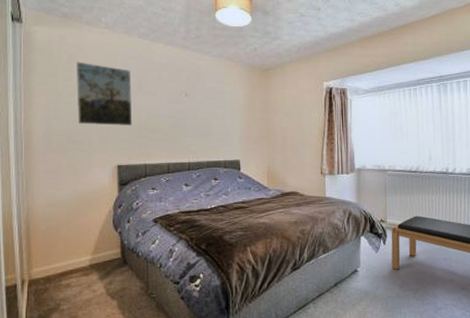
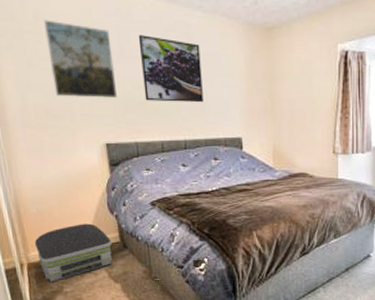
air purifier: none [38,240,113,300] -> present [34,223,112,283]
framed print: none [155,73,207,130] -> present [138,34,203,103]

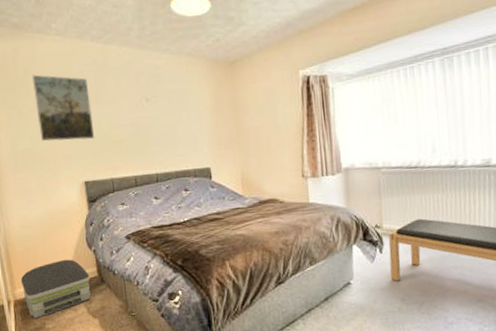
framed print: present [138,34,203,103] -> none [112,79,173,139]

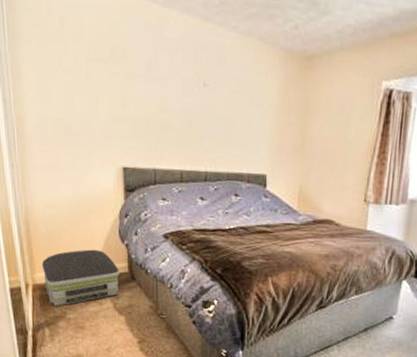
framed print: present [32,74,95,142] -> none [70,28,140,119]

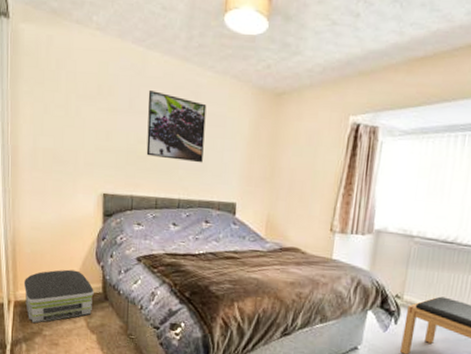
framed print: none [166,52,231,133] -> present [146,89,207,163]

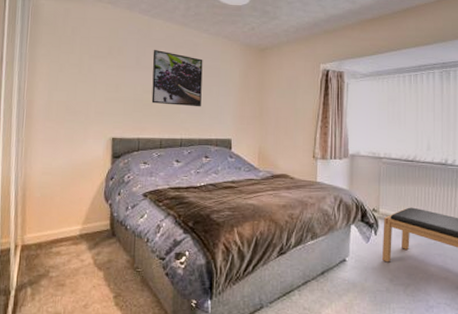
air purifier: present [23,269,94,324] -> none [32,210,102,266]

